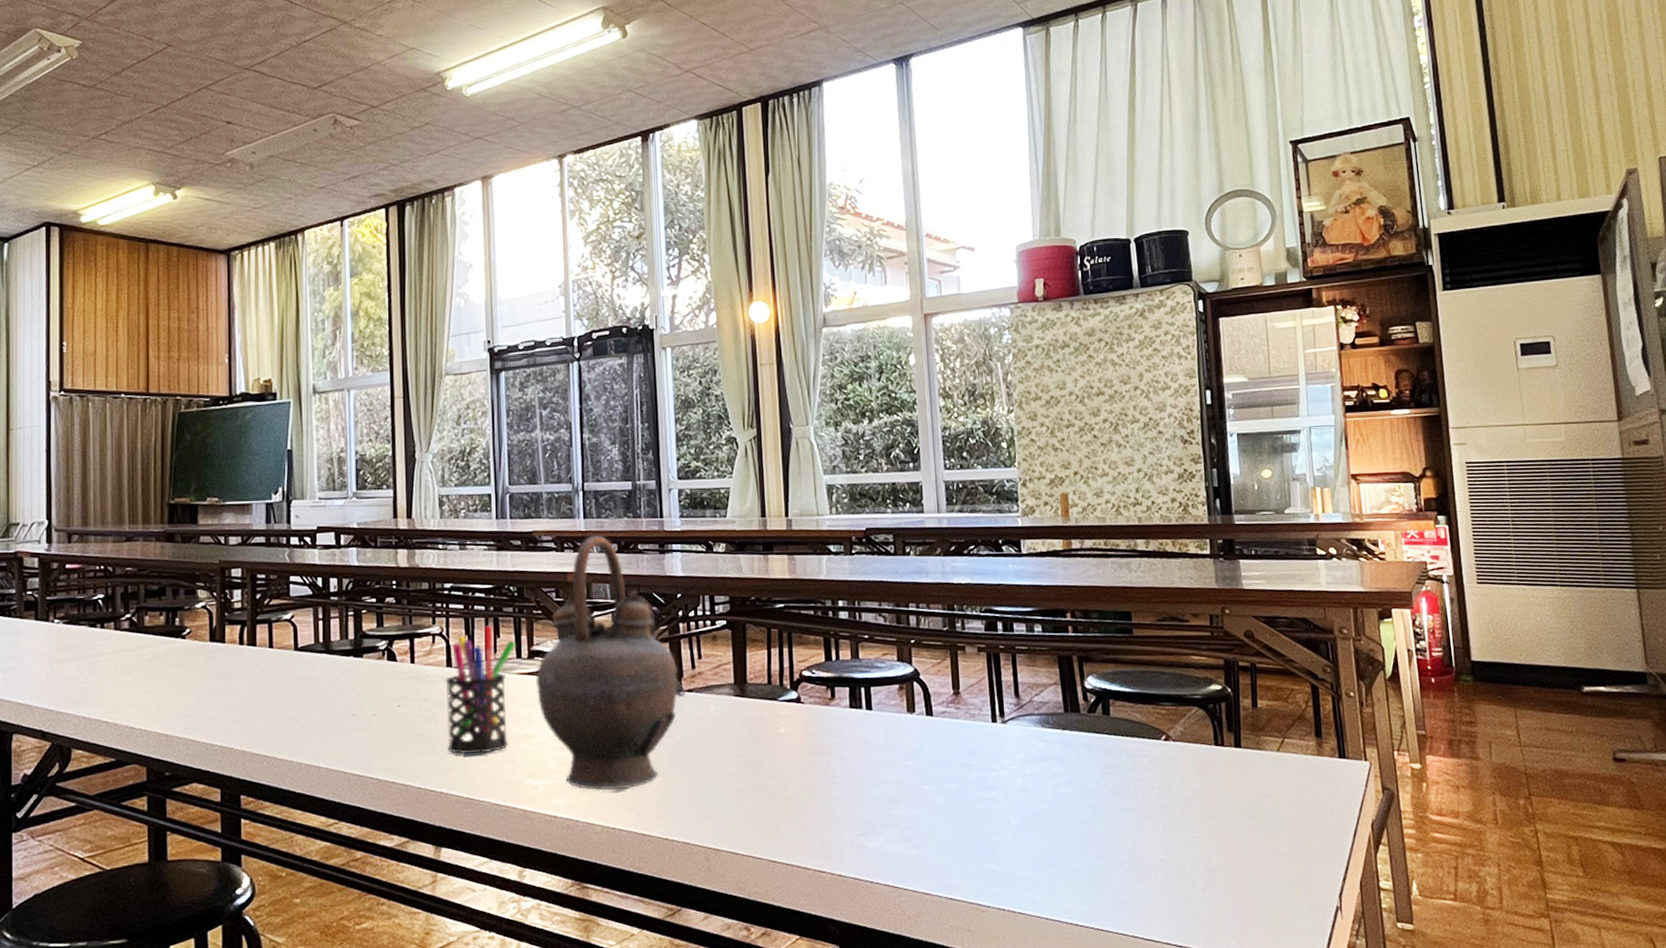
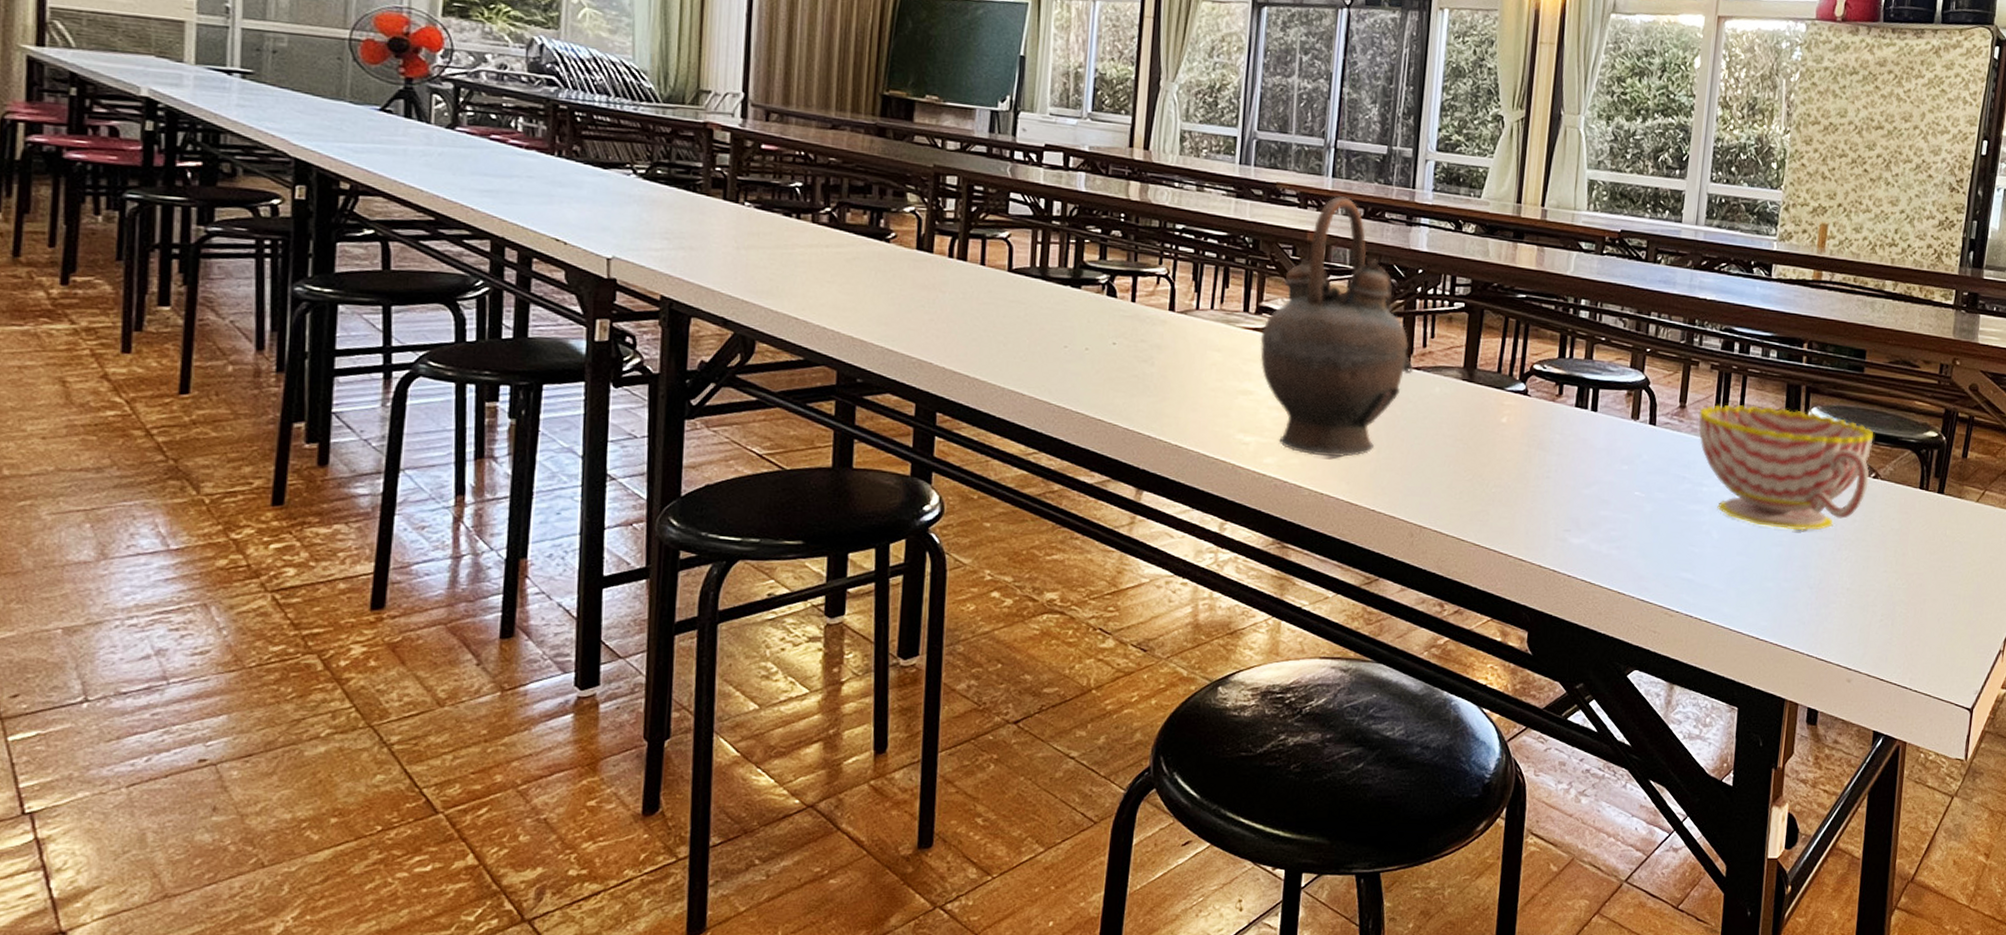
pen holder: present [445,625,516,754] -> none [1160,274,1245,403]
teacup: none [974,681,1161,806] -> present [1698,405,1874,531]

